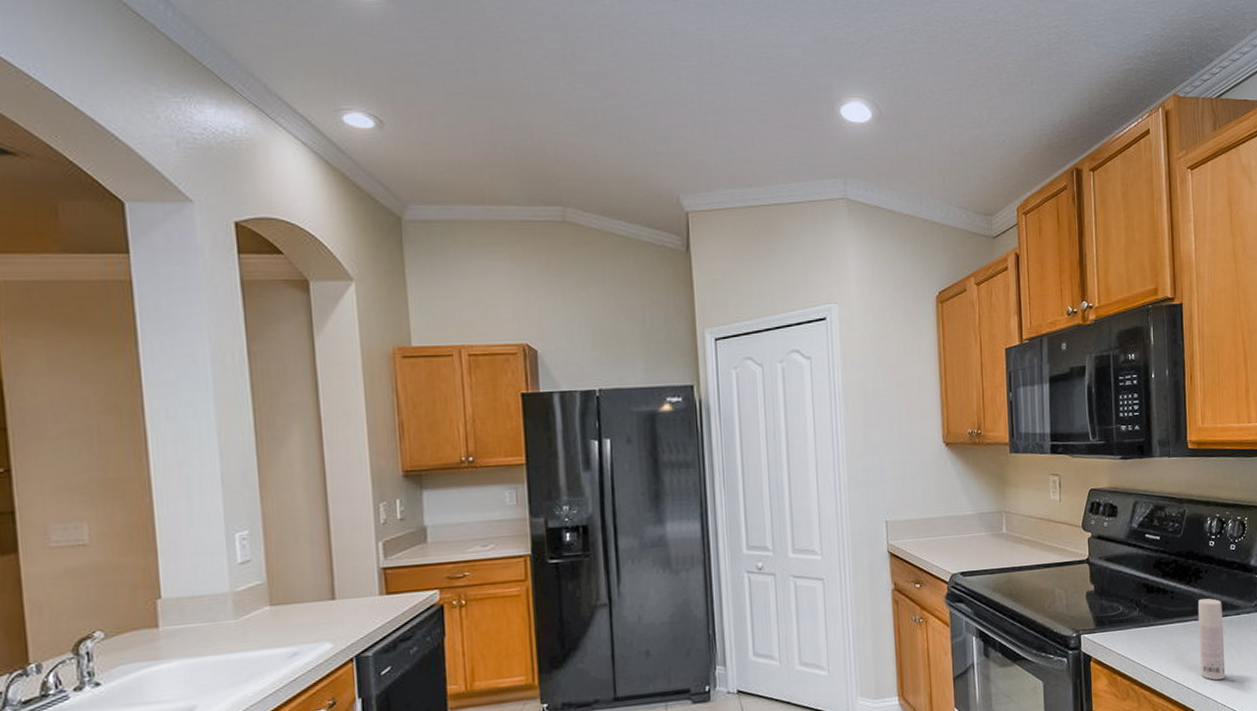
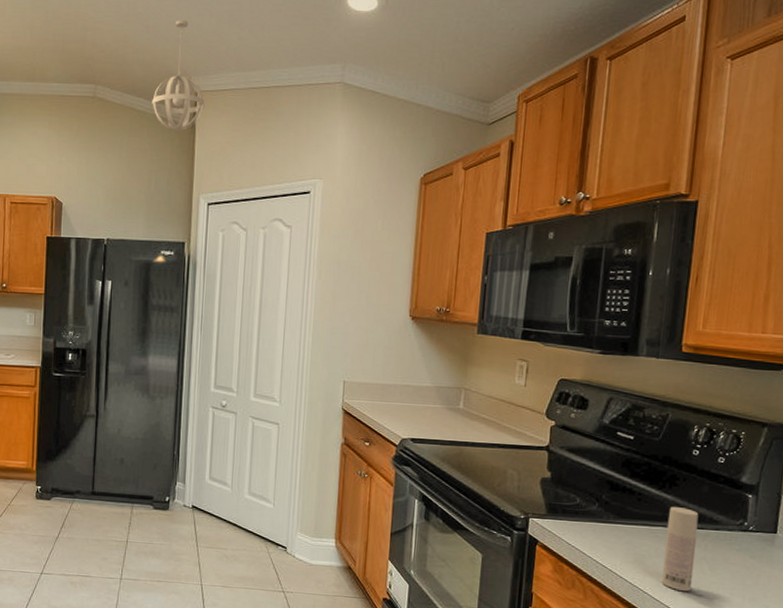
pendant light: none [636,130,699,258] -> present [152,19,205,131]

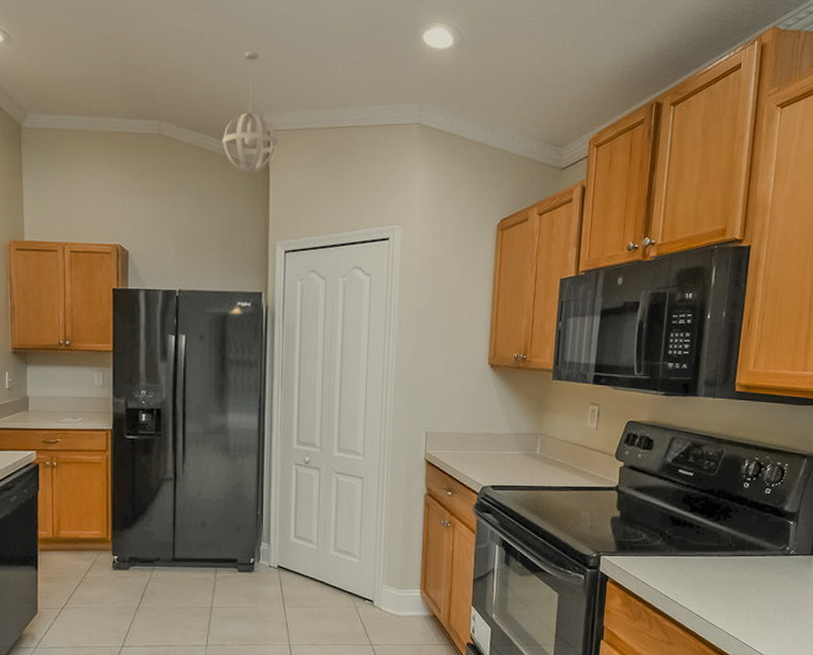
bottle: present [661,507,699,592] -> none [716,537,748,615]

